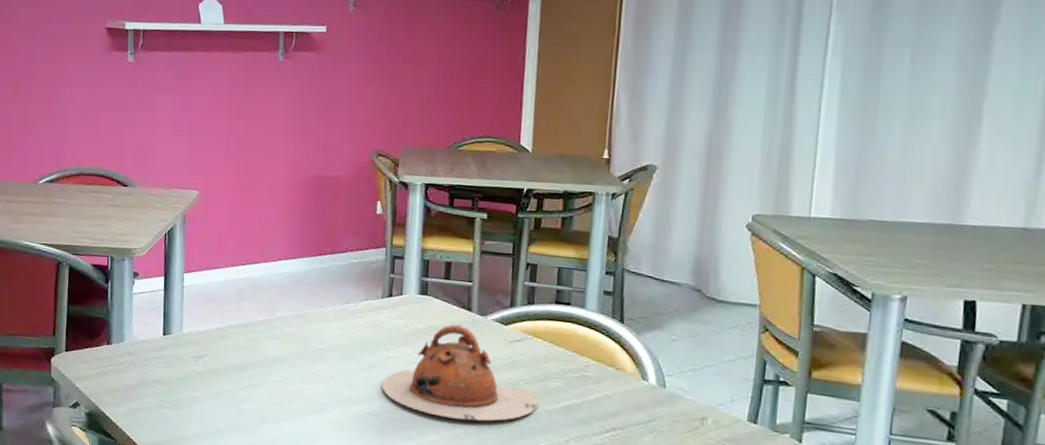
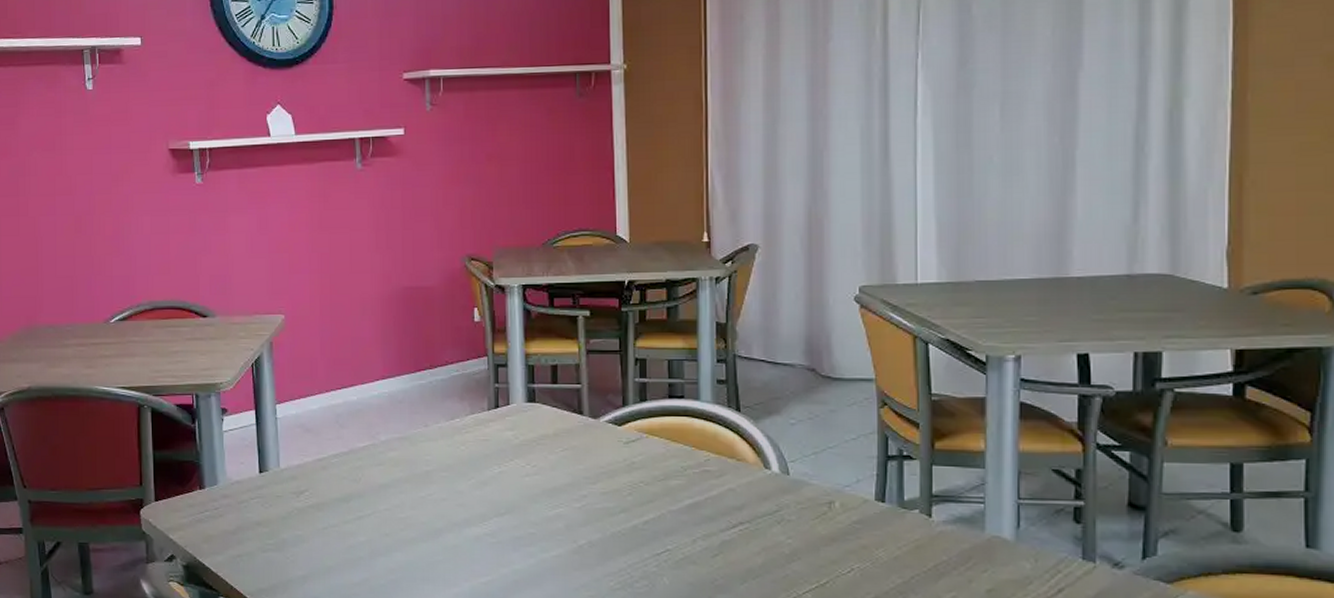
teapot: present [382,324,539,421] -> none [497,430,661,530]

